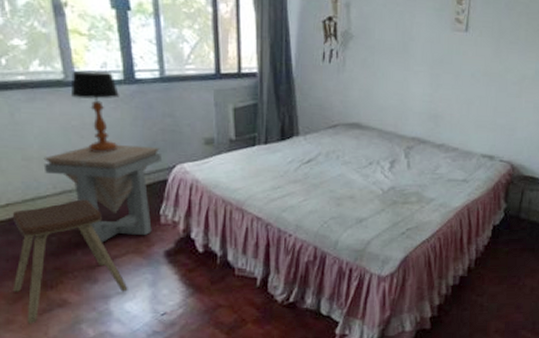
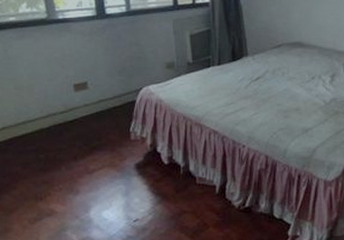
music stool: present [12,199,128,325] -> none [7,121,105,232]
side table: present [43,144,161,243] -> none [32,71,130,158]
table lamp: present [71,70,119,152] -> none [53,8,93,79]

